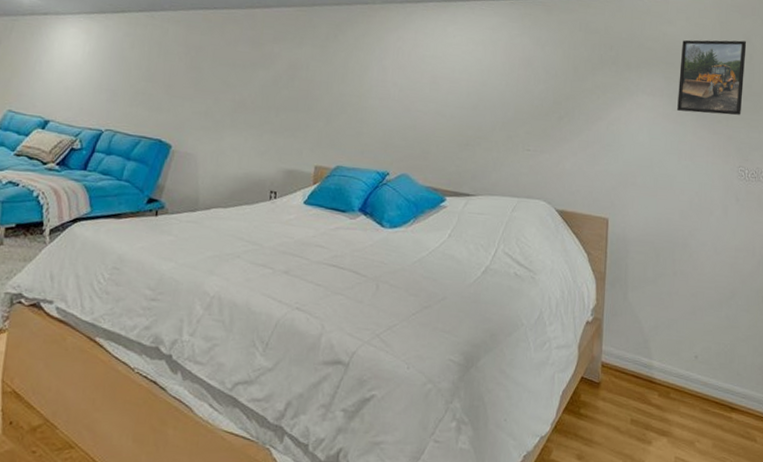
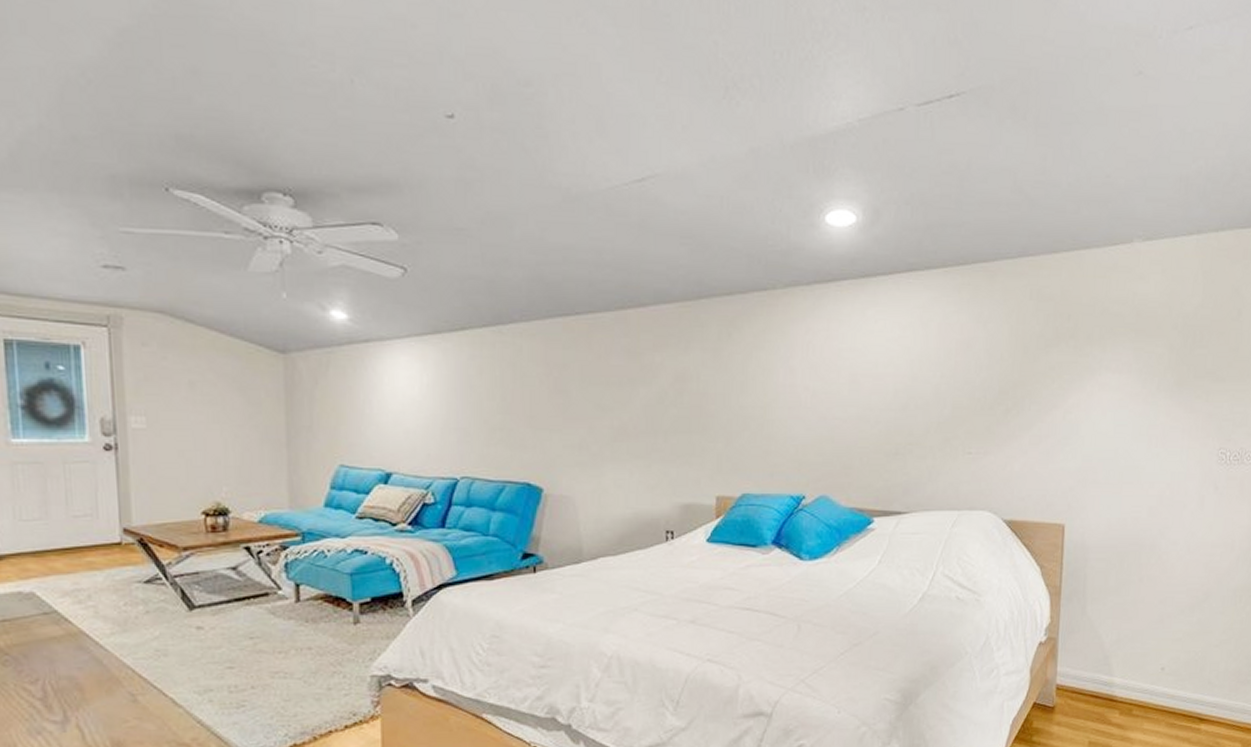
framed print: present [677,39,747,115] -> none [1148,293,1235,389]

